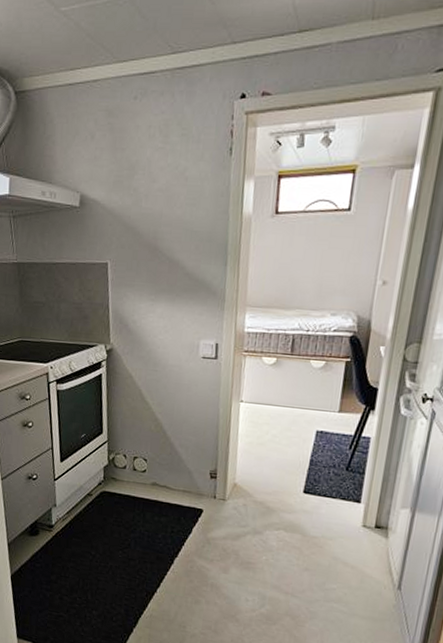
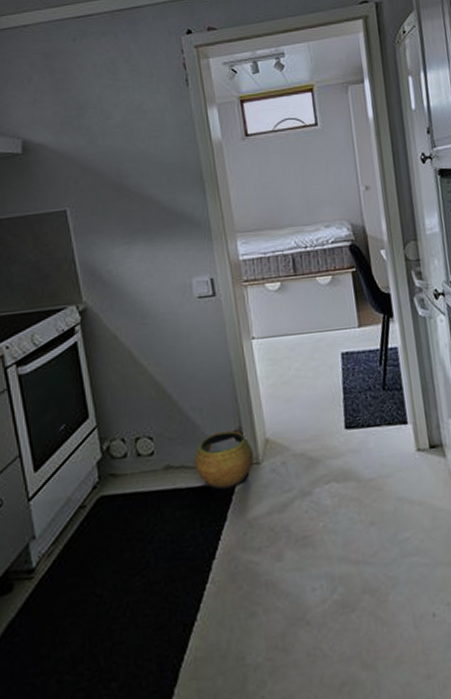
clay pot: none [175,468,222,513] -> present [194,430,254,490]

